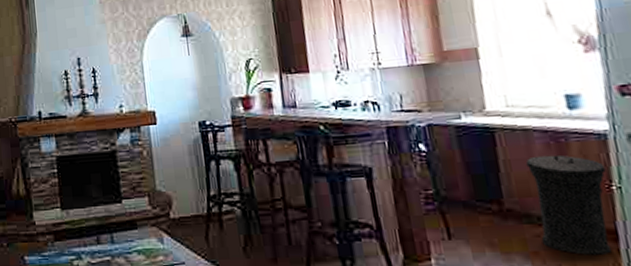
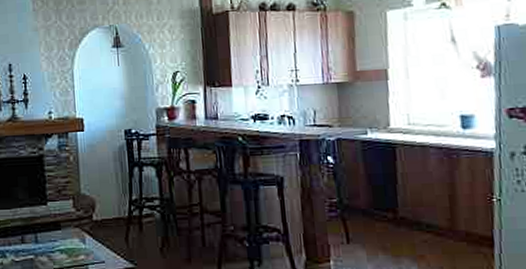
trash can: present [525,154,613,255] -> none [420,169,489,259]

